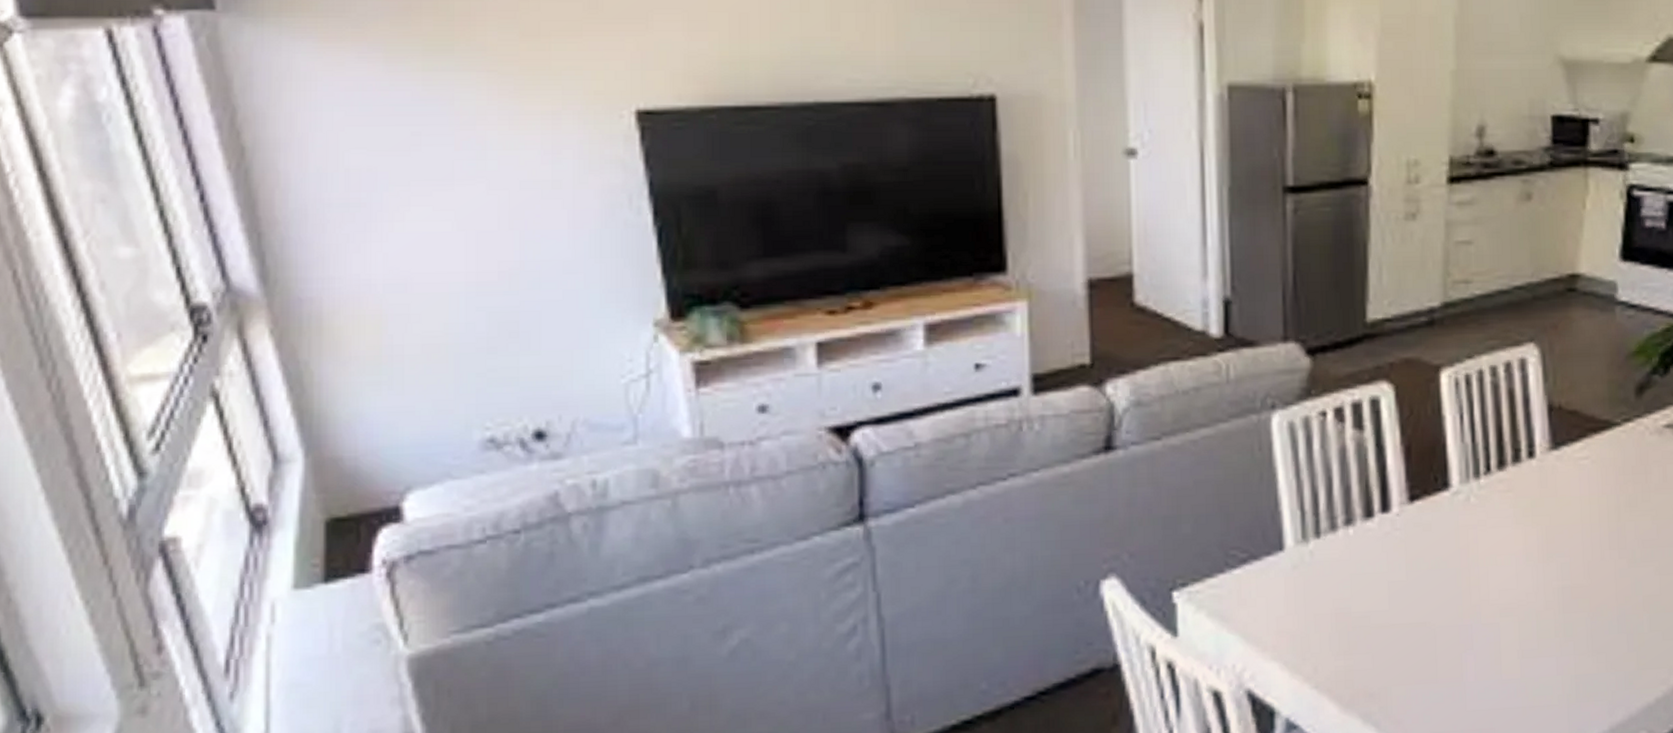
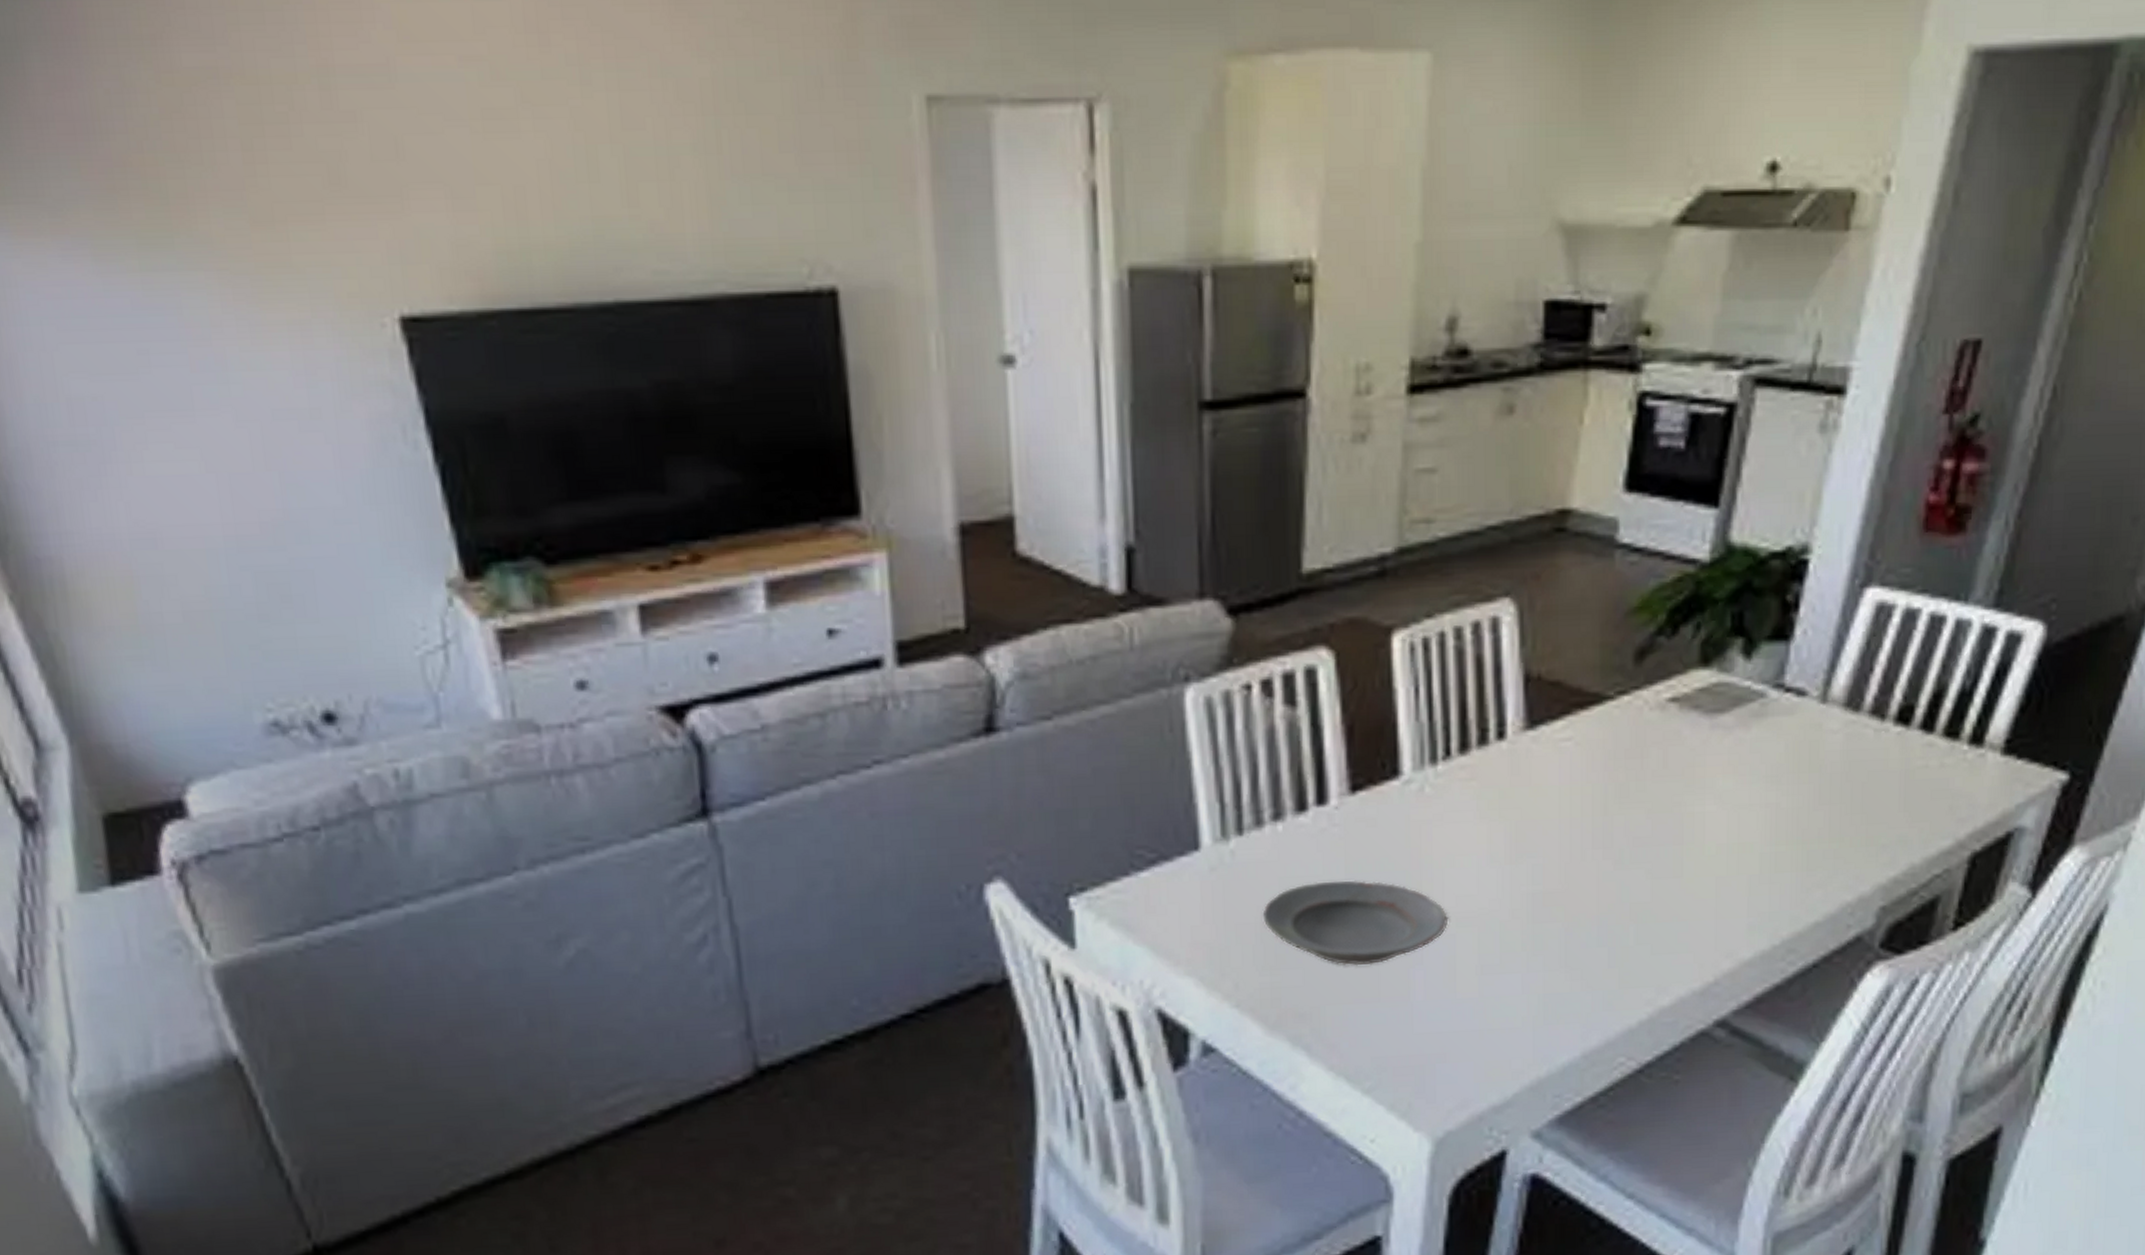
plate: none [1337,576,1494,651] -> present [1262,880,1449,966]

